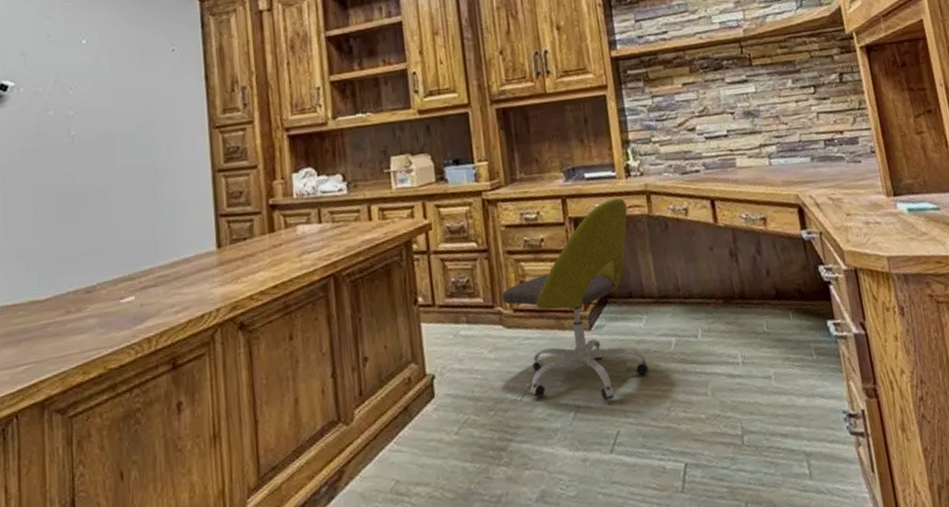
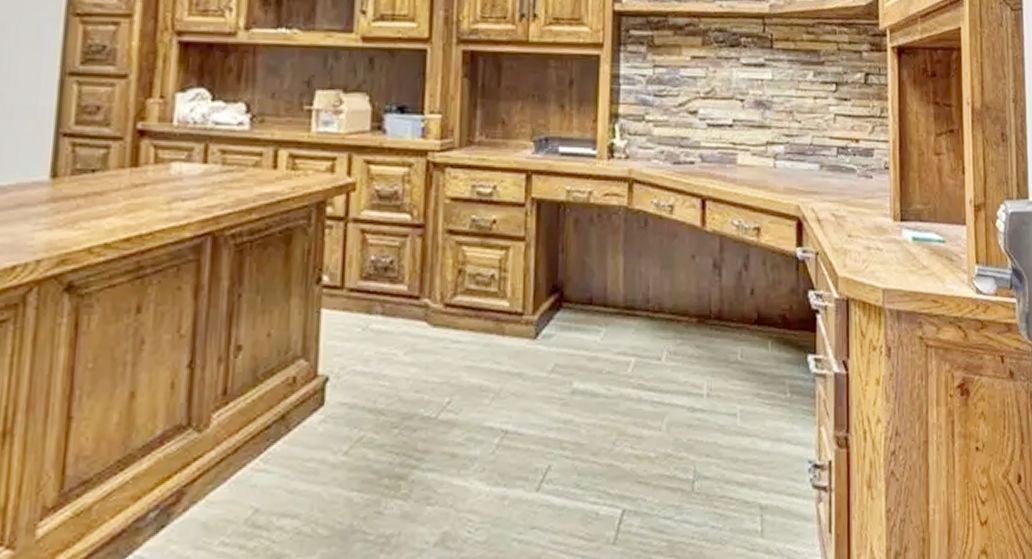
office chair: present [501,198,650,400] -> none [432,182,603,426]

